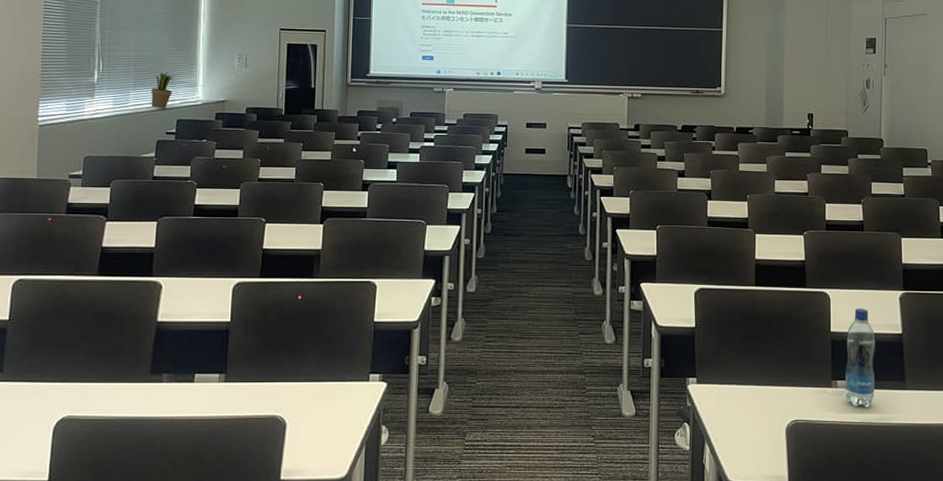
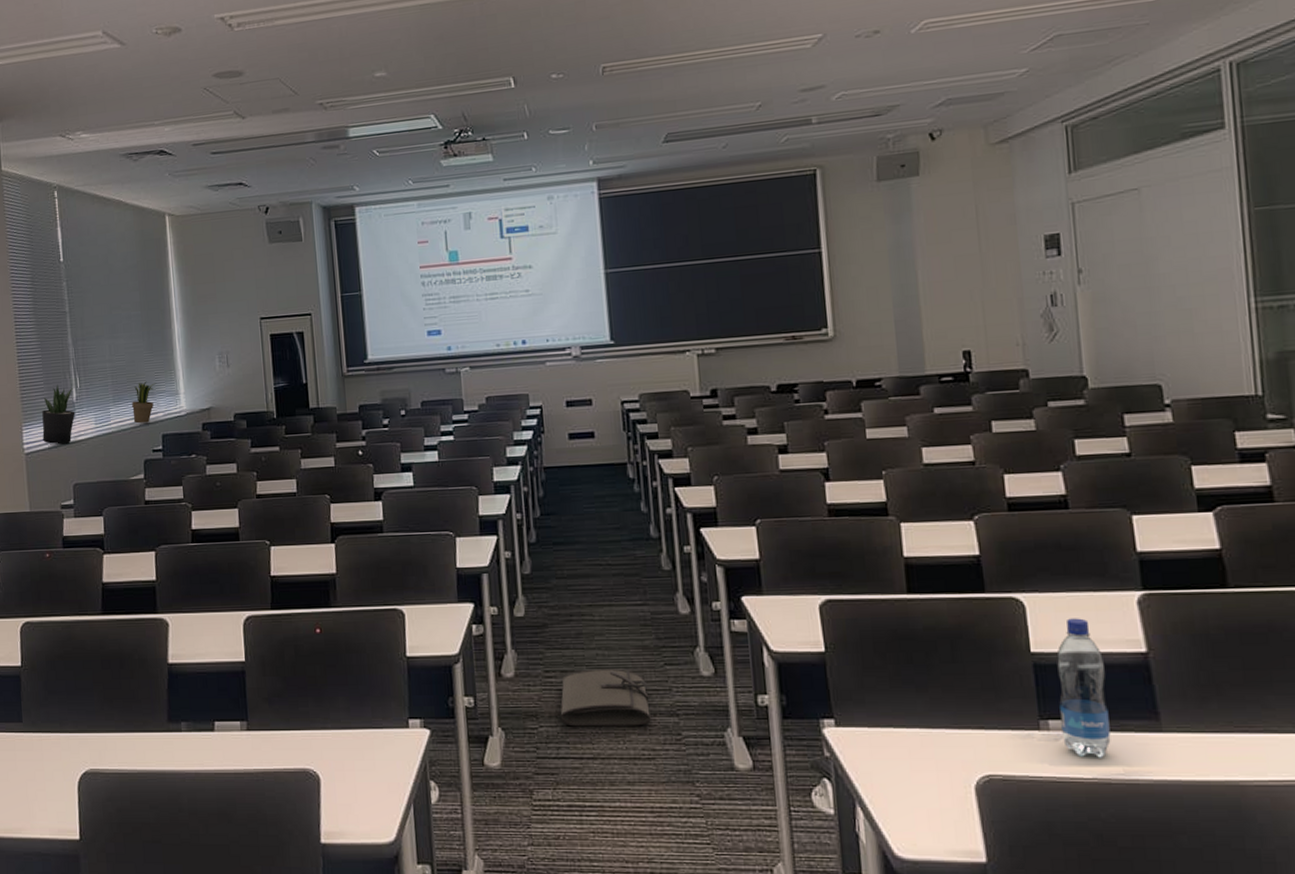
planter: none [59,66,95,120] -> present [42,384,75,445]
tool roll: none [494,336,565,382] -> present [560,668,652,727]

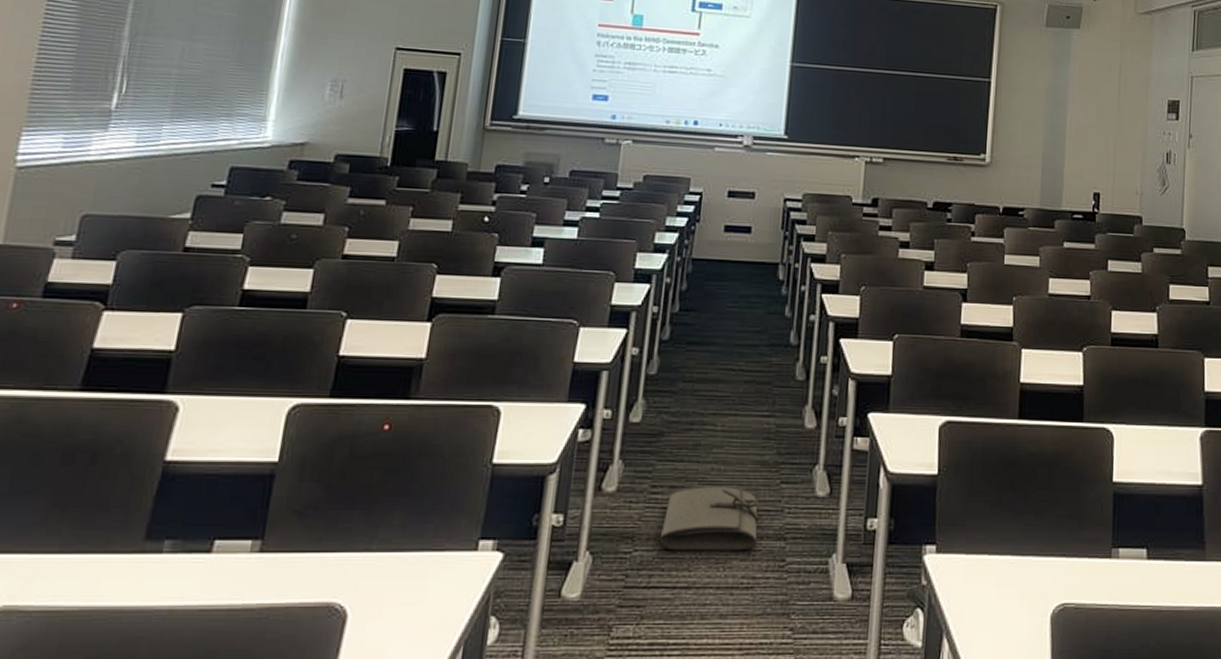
planter: present [42,384,75,445] -> none [49,85,114,162]
potted plant: present [132,381,157,424] -> none [193,99,239,152]
bottle: present [1056,618,1111,758] -> none [1128,450,1170,586]

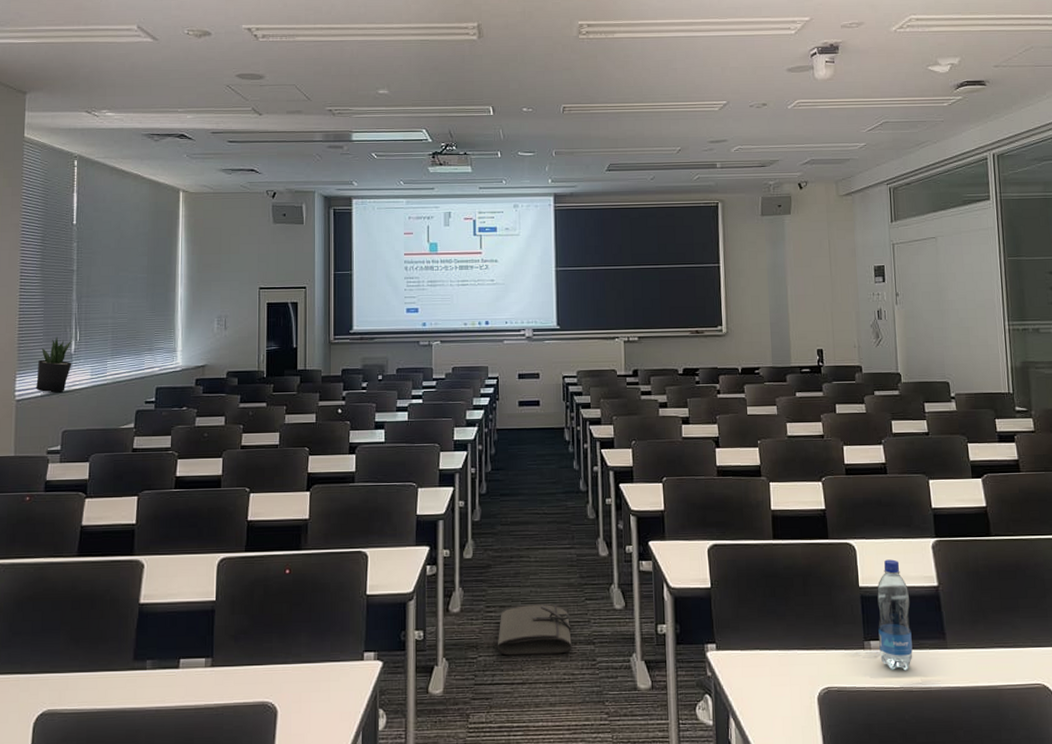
planter: none [49,85,114,162] -> present [36,337,72,393]
bottle: none [1128,450,1170,586] -> present [877,559,913,671]

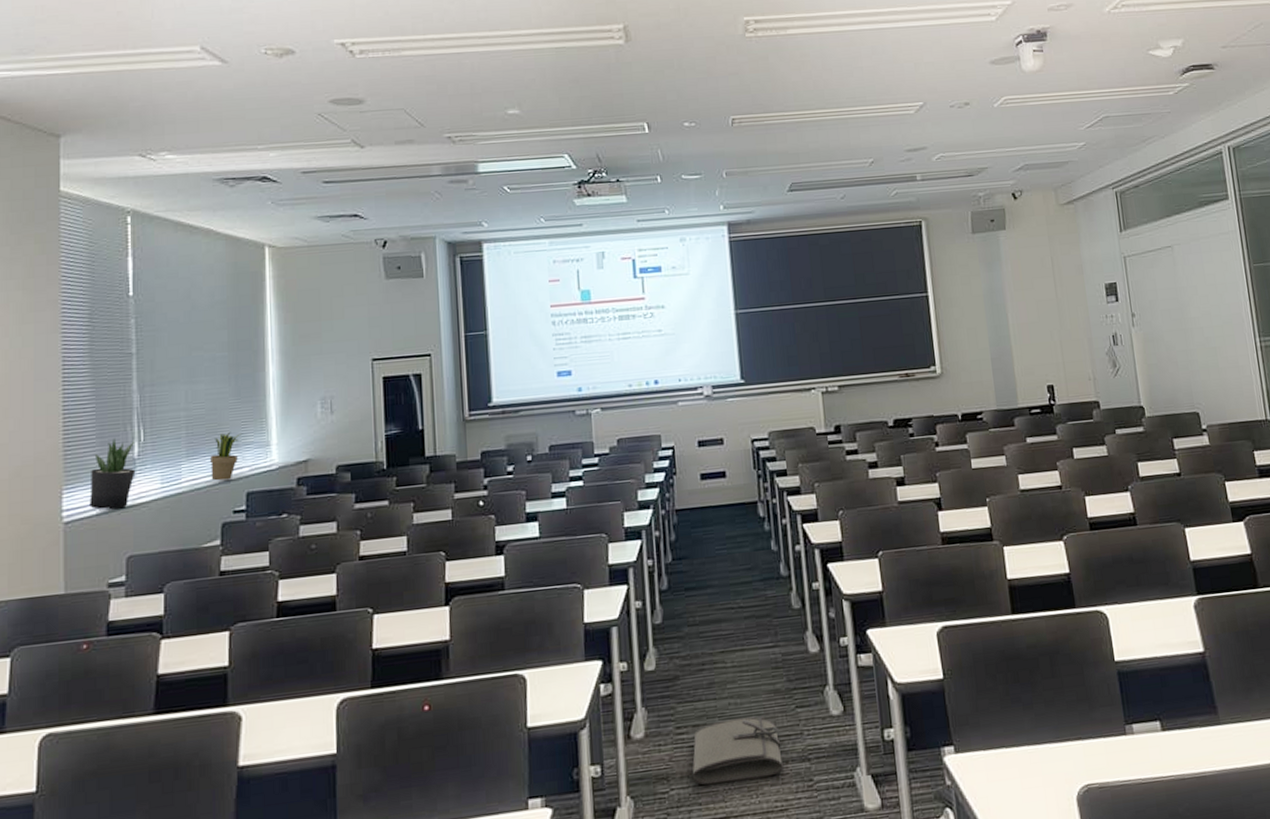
potted plant: none [129,338,156,378] -> present [210,431,243,482]
bottle: present [877,559,913,671] -> none [1135,625,1182,756]

